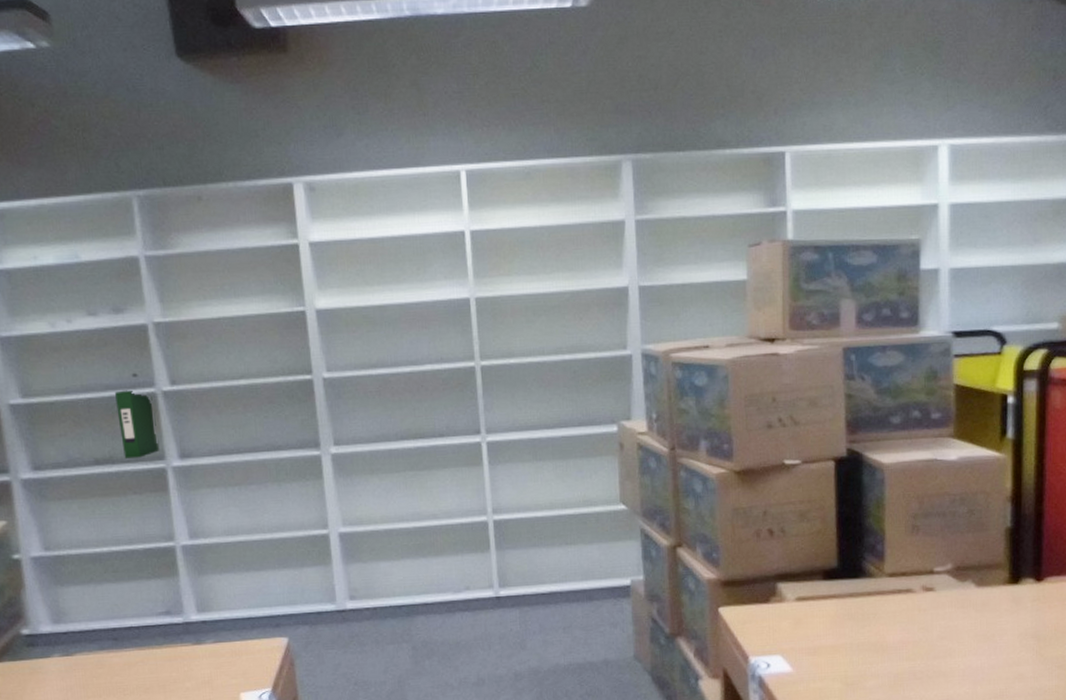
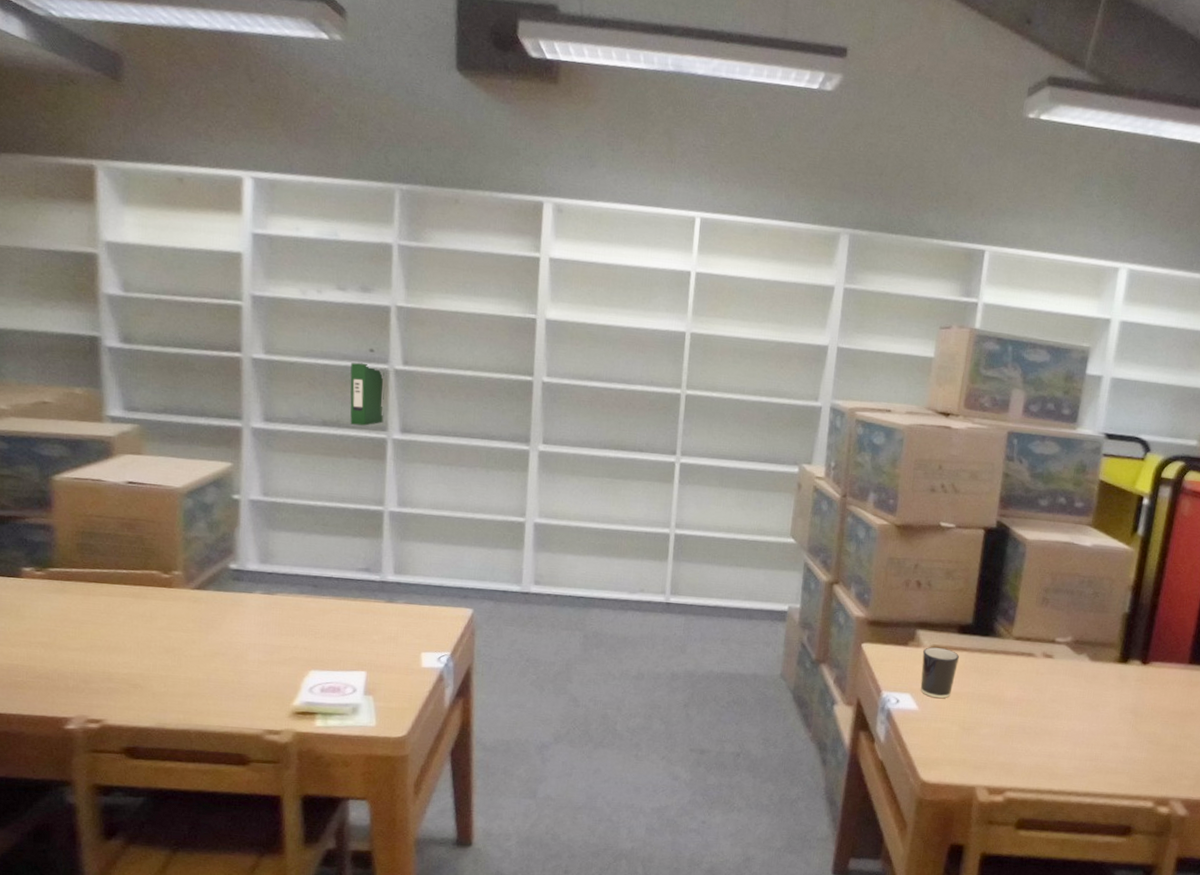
mug: none [787,599,829,656] -> present [920,647,959,699]

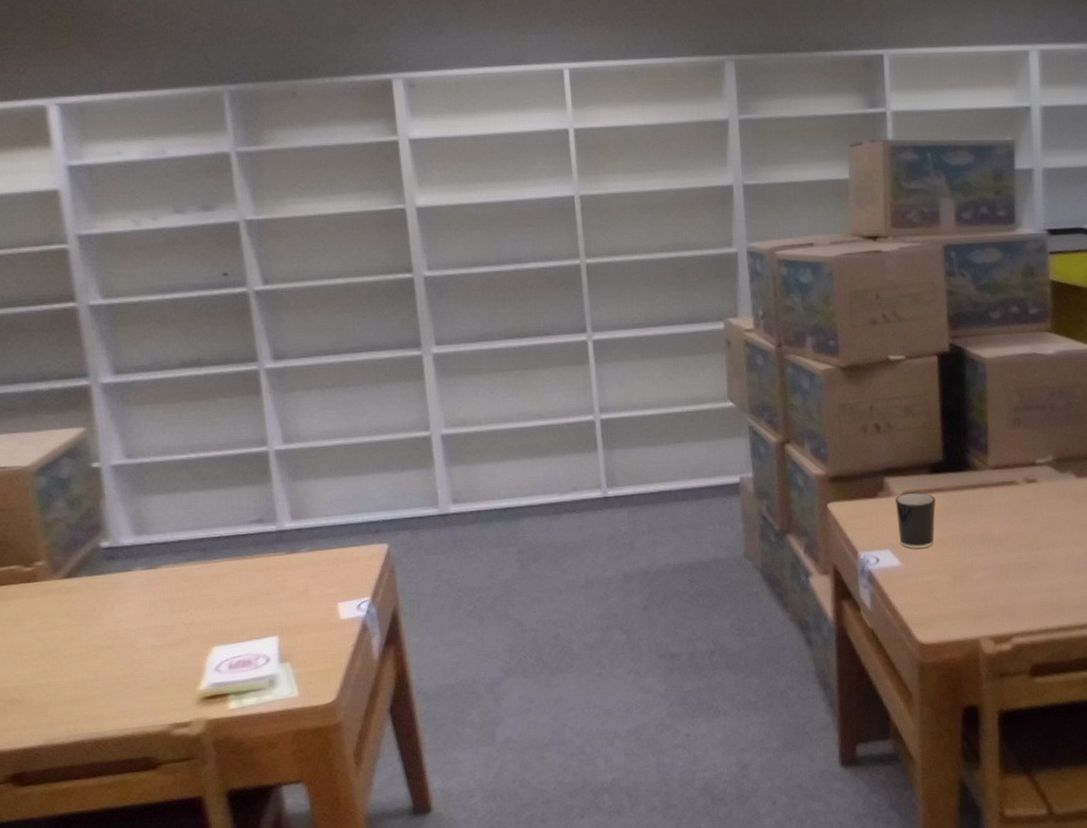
binder: present [350,362,385,426] -> none [204,290,252,361]

